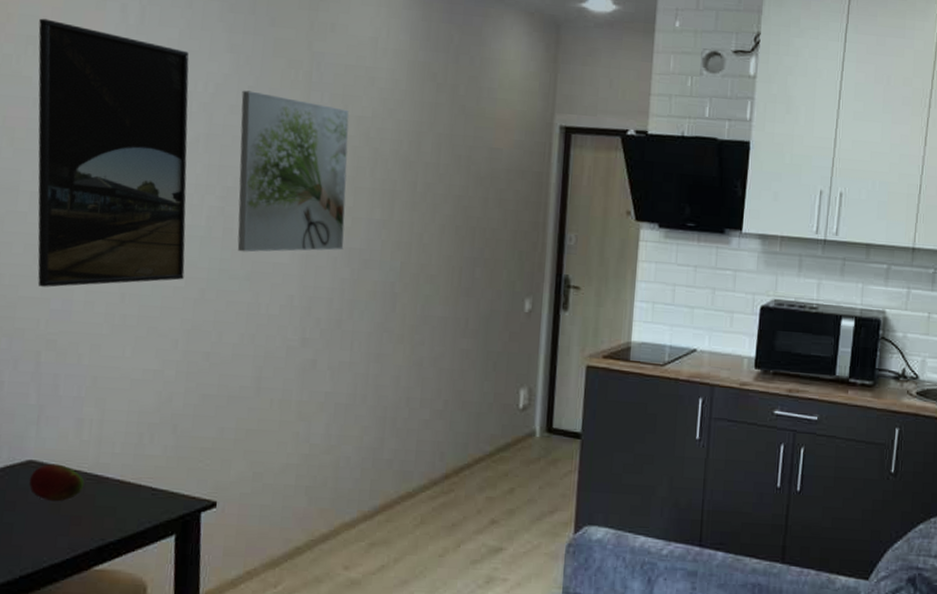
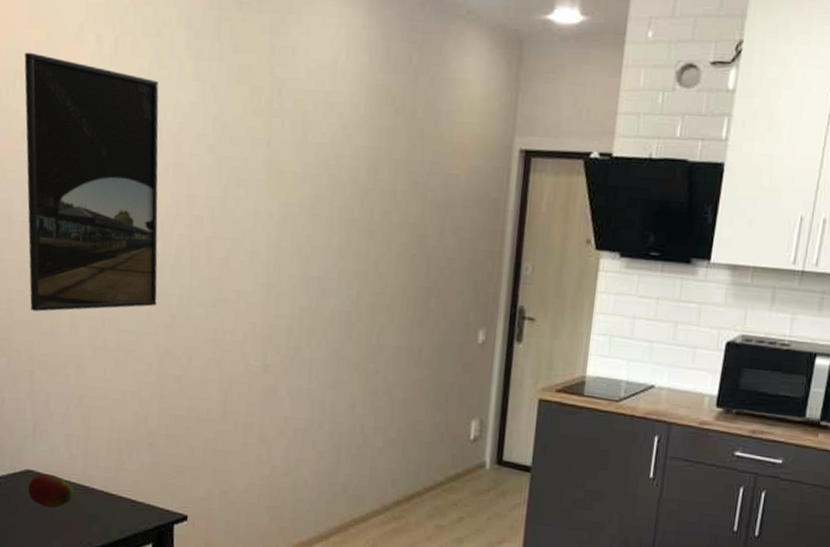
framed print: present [237,90,349,252] -> none [204,118,309,280]

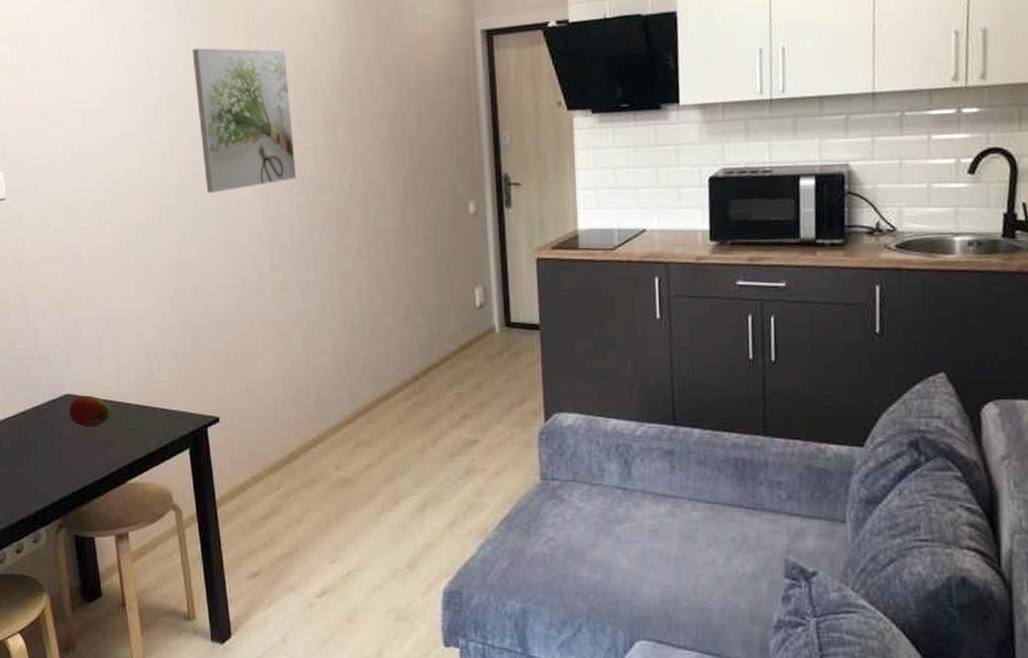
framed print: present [24,52,159,312] -> none [24,16,166,246]
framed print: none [204,118,309,280] -> present [192,48,297,194]

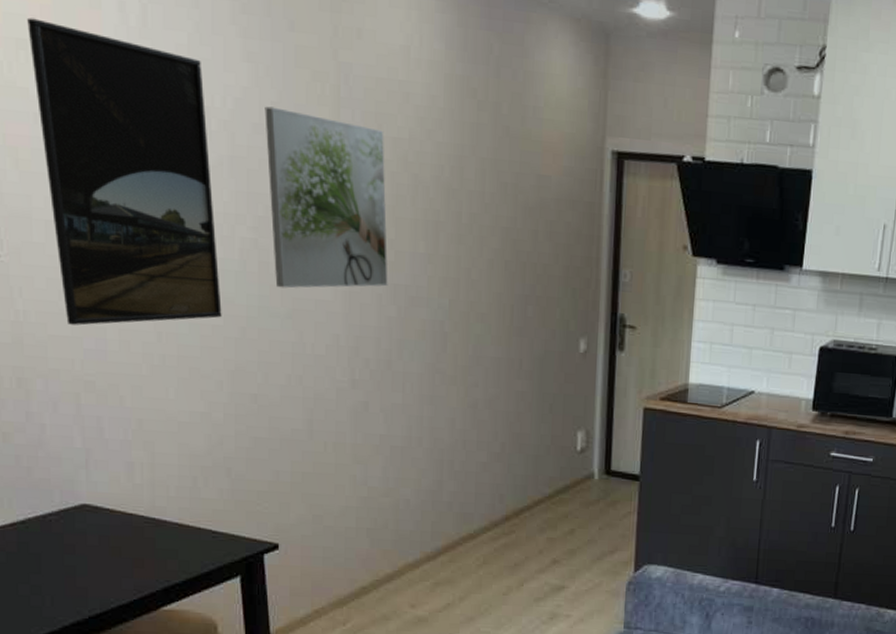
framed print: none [24,16,166,246] -> present [27,17,222,326]
fruit: present [68,395,111,428] -> none [85,507,143,545]

